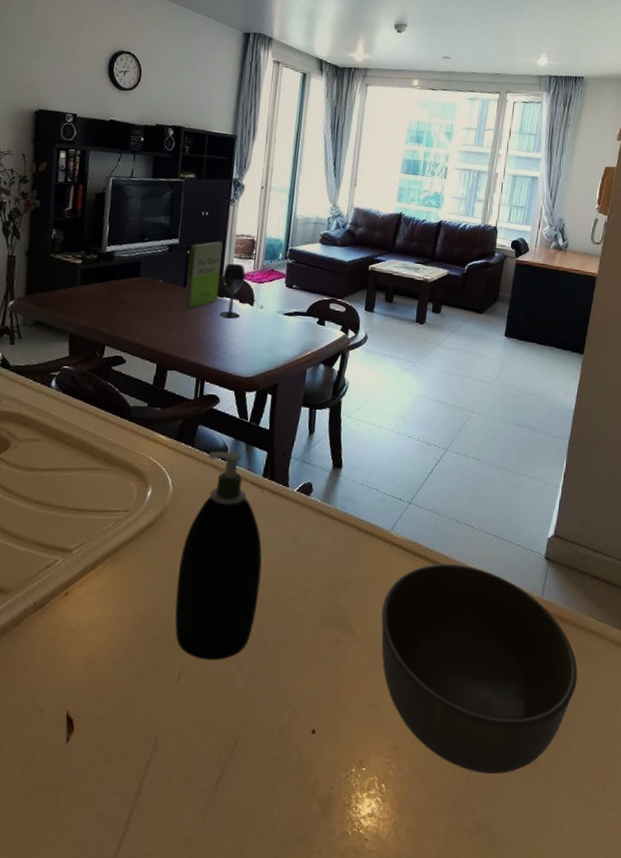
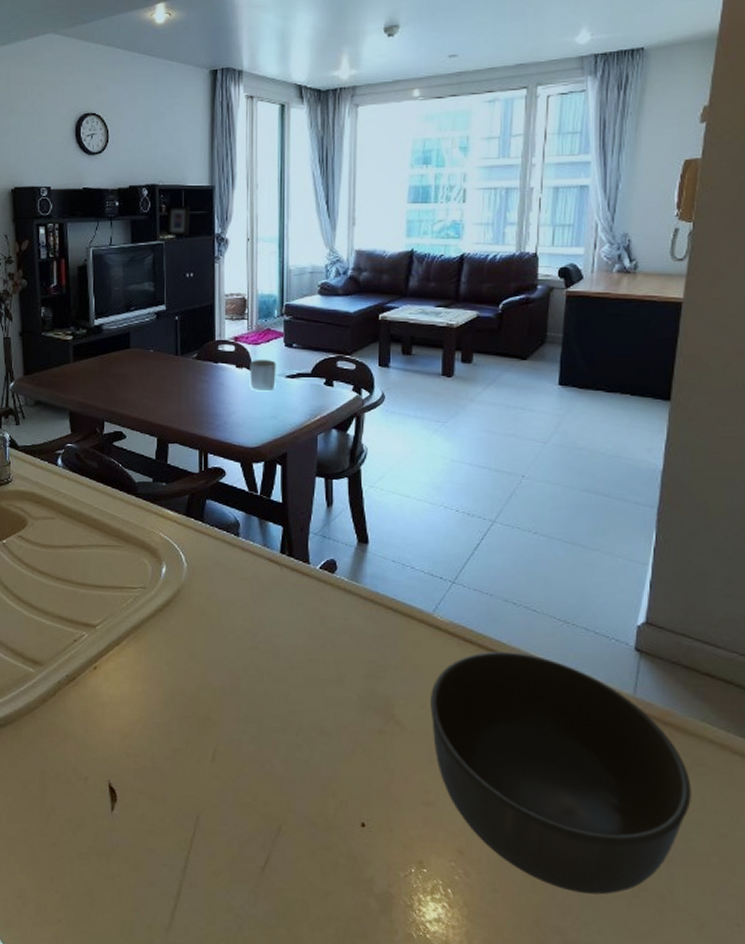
soap dispenser: present [174,451,262,660] -> none [201,526,289,743]
book: present [184,241,223,309] -> none [178,303,213,378]
picture frame: none [187,148,213,178] -> present [166,206,191,236]
wine glass: present [220,263,245,319] -> none [216,325,239,386]
mug: none [250,296,277,326] -> present [250,359,276,392]

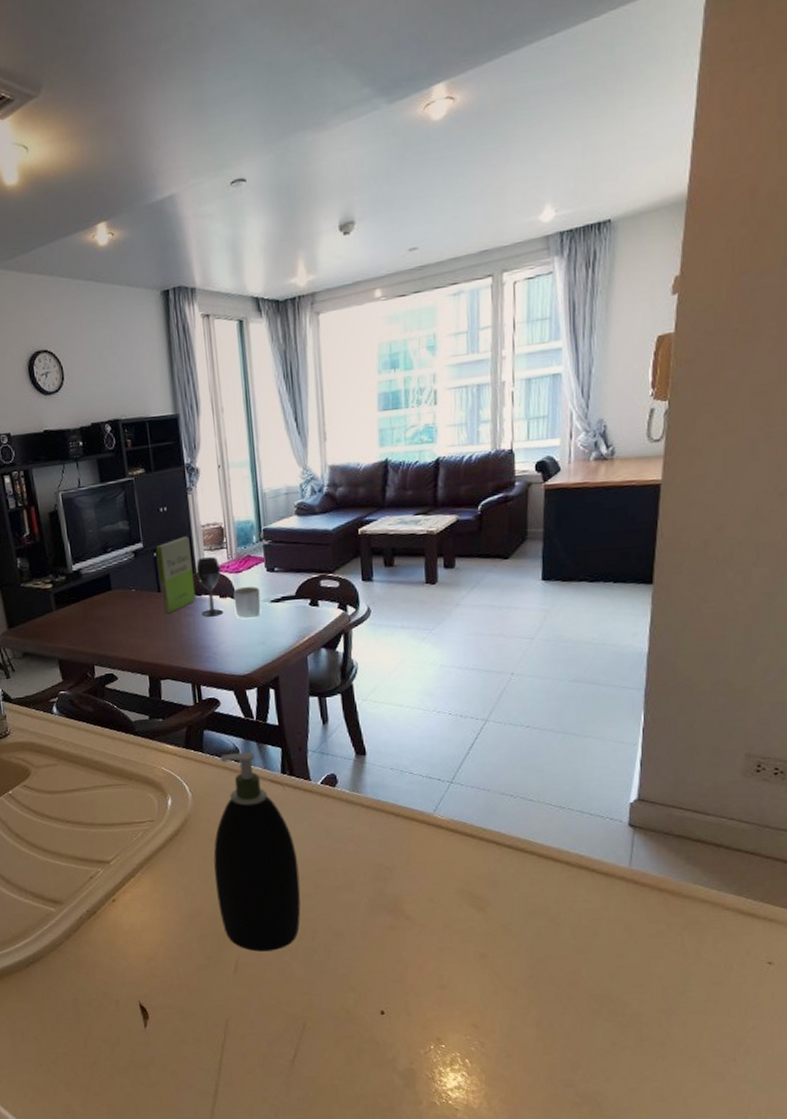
picture frame: present [166,206,191,236] -> none [133,438,158,472]
book: none [178,303,213,378] -> present [155,536,196,614]
soap dispenser: none [201,526,289,743] -> present [213,752,301,952]
wine glass: none [216,325,239,386] -> present [196,556,224,617]
bowl: present [430,651,691,895] -> none [437,841,687,1049]

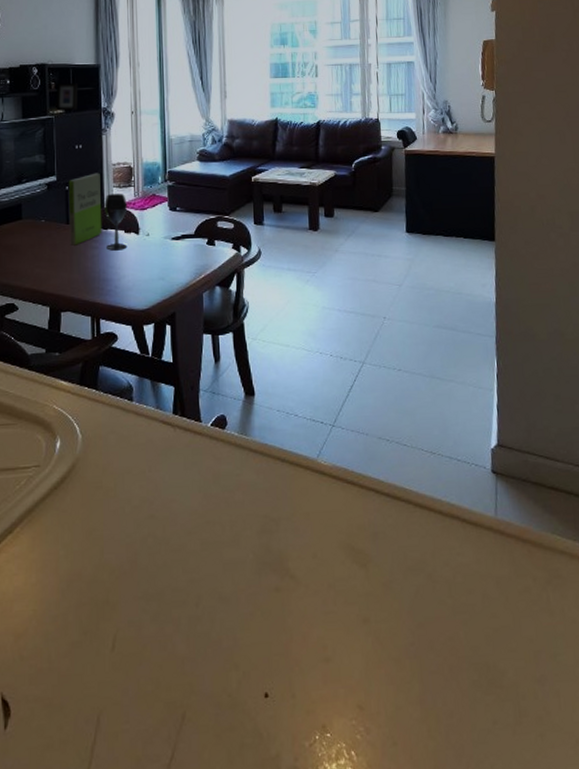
picture frame: none [133,438,158,472] -> present [56,83,78,111]
soap dispenser: present [213,752,301,952] -> none [98,390,187,623]
mug: present [233,586,261,619] -> none [137,223,162,255]

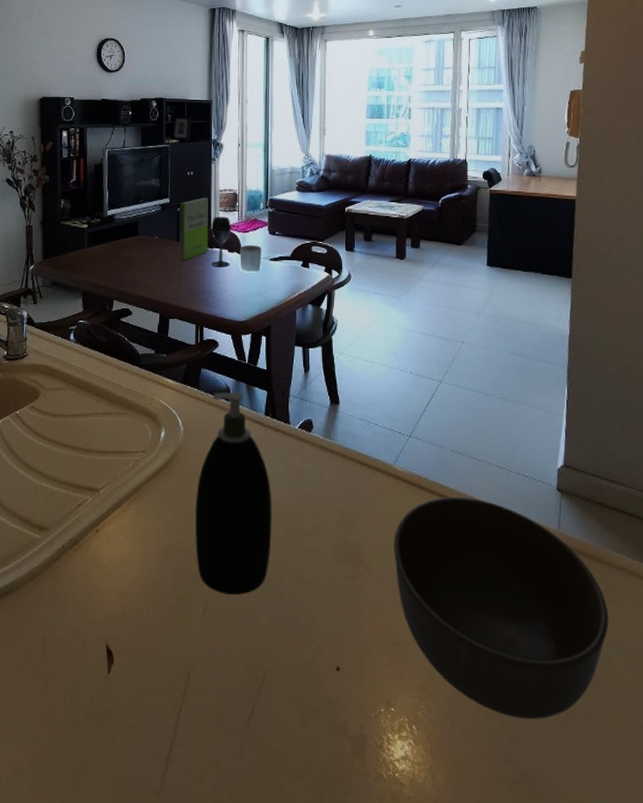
soap dispenser: none [98,390,187,623] -> present [194,392,272,595]
mug: none [137,223,162,255] -> present [239,244,262,273]
bowl: none [320,489,554,730] -> present [394,497,609,719]

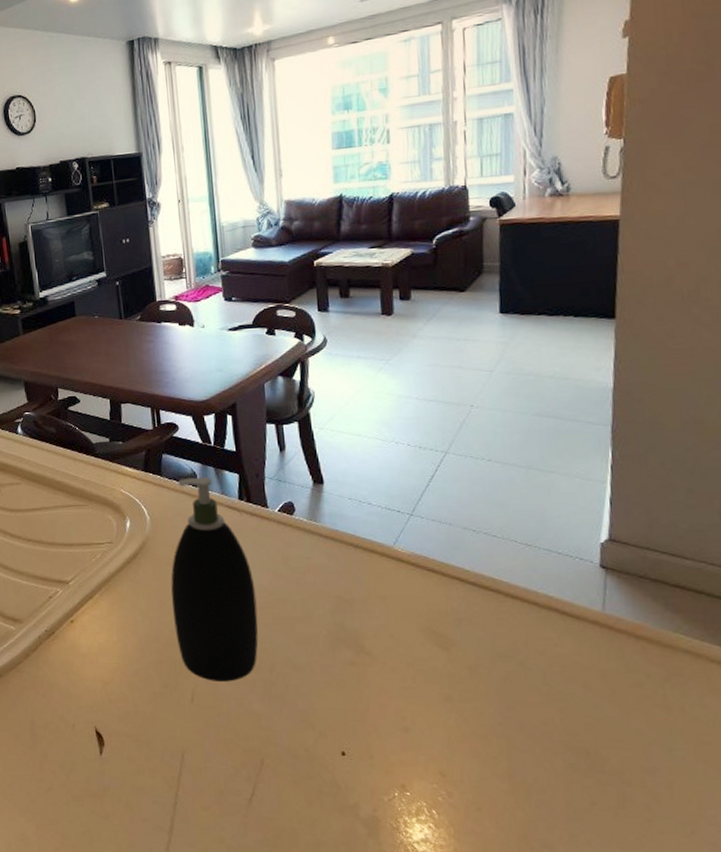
picture frame: present [171,116,192,141] -> none [99,175,122,206]
book: present [179,197,209,261] -> none [118,266,156,340]
wine glass: present [211,216,231,267] -> none [156,285,183,344]
mug: present [239,244,262,273] -> none [192,314,219,346]
bowl: present [394,497,609,719] -> none [398,579,671,808]

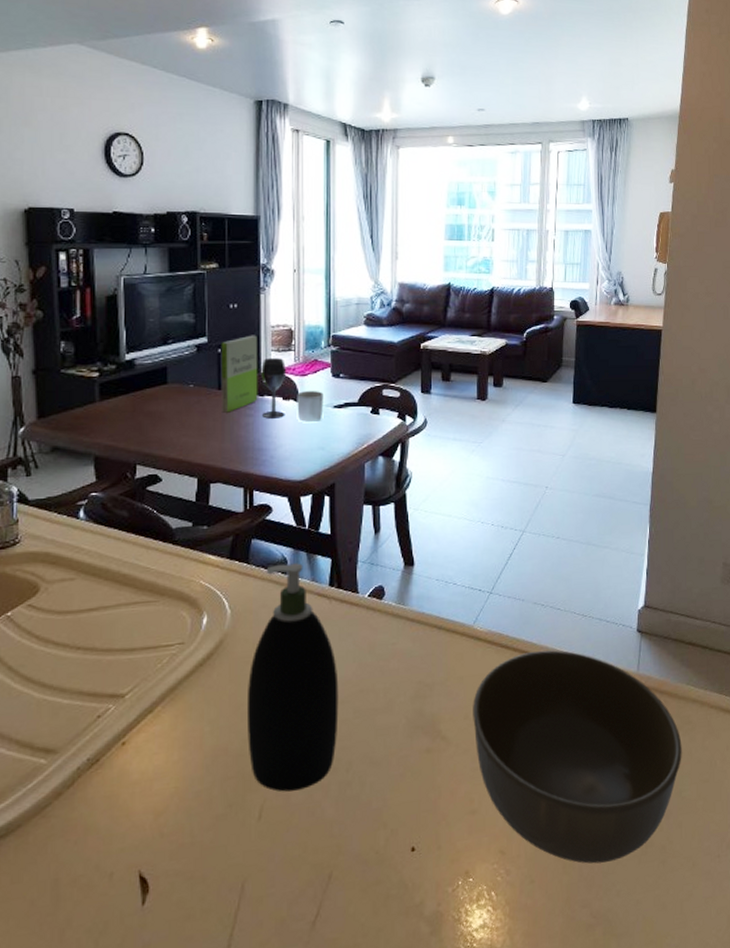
book: none [118,266,156,340] -> present [221,335,258,413]
wine glass: none [156,285,183,344] -> present [261,357,286,419]
mug: none [192,314,219,346] -> present [297,390,324,423]
bowl: none [398,579,671,808] -> present [473,650,682,864]

